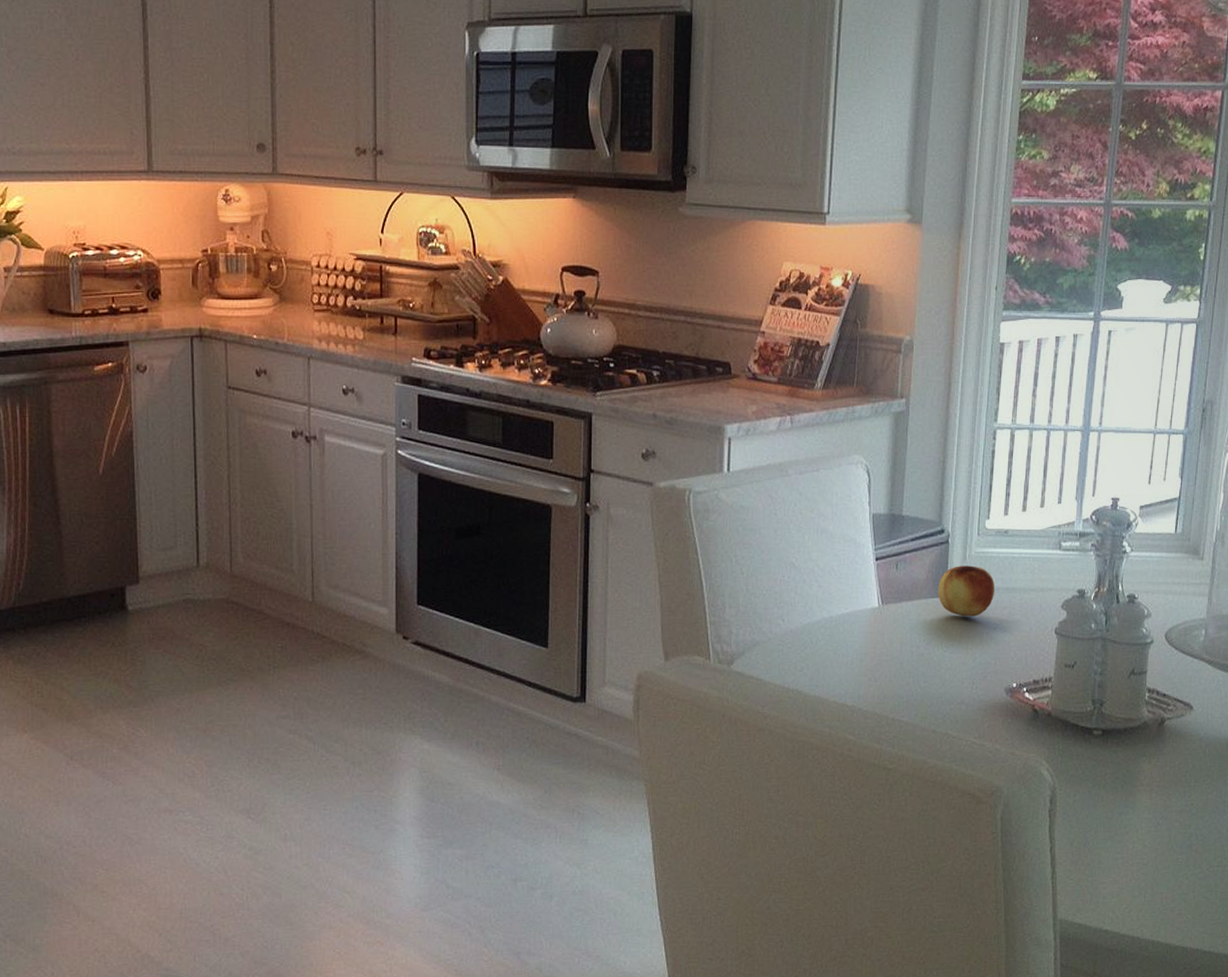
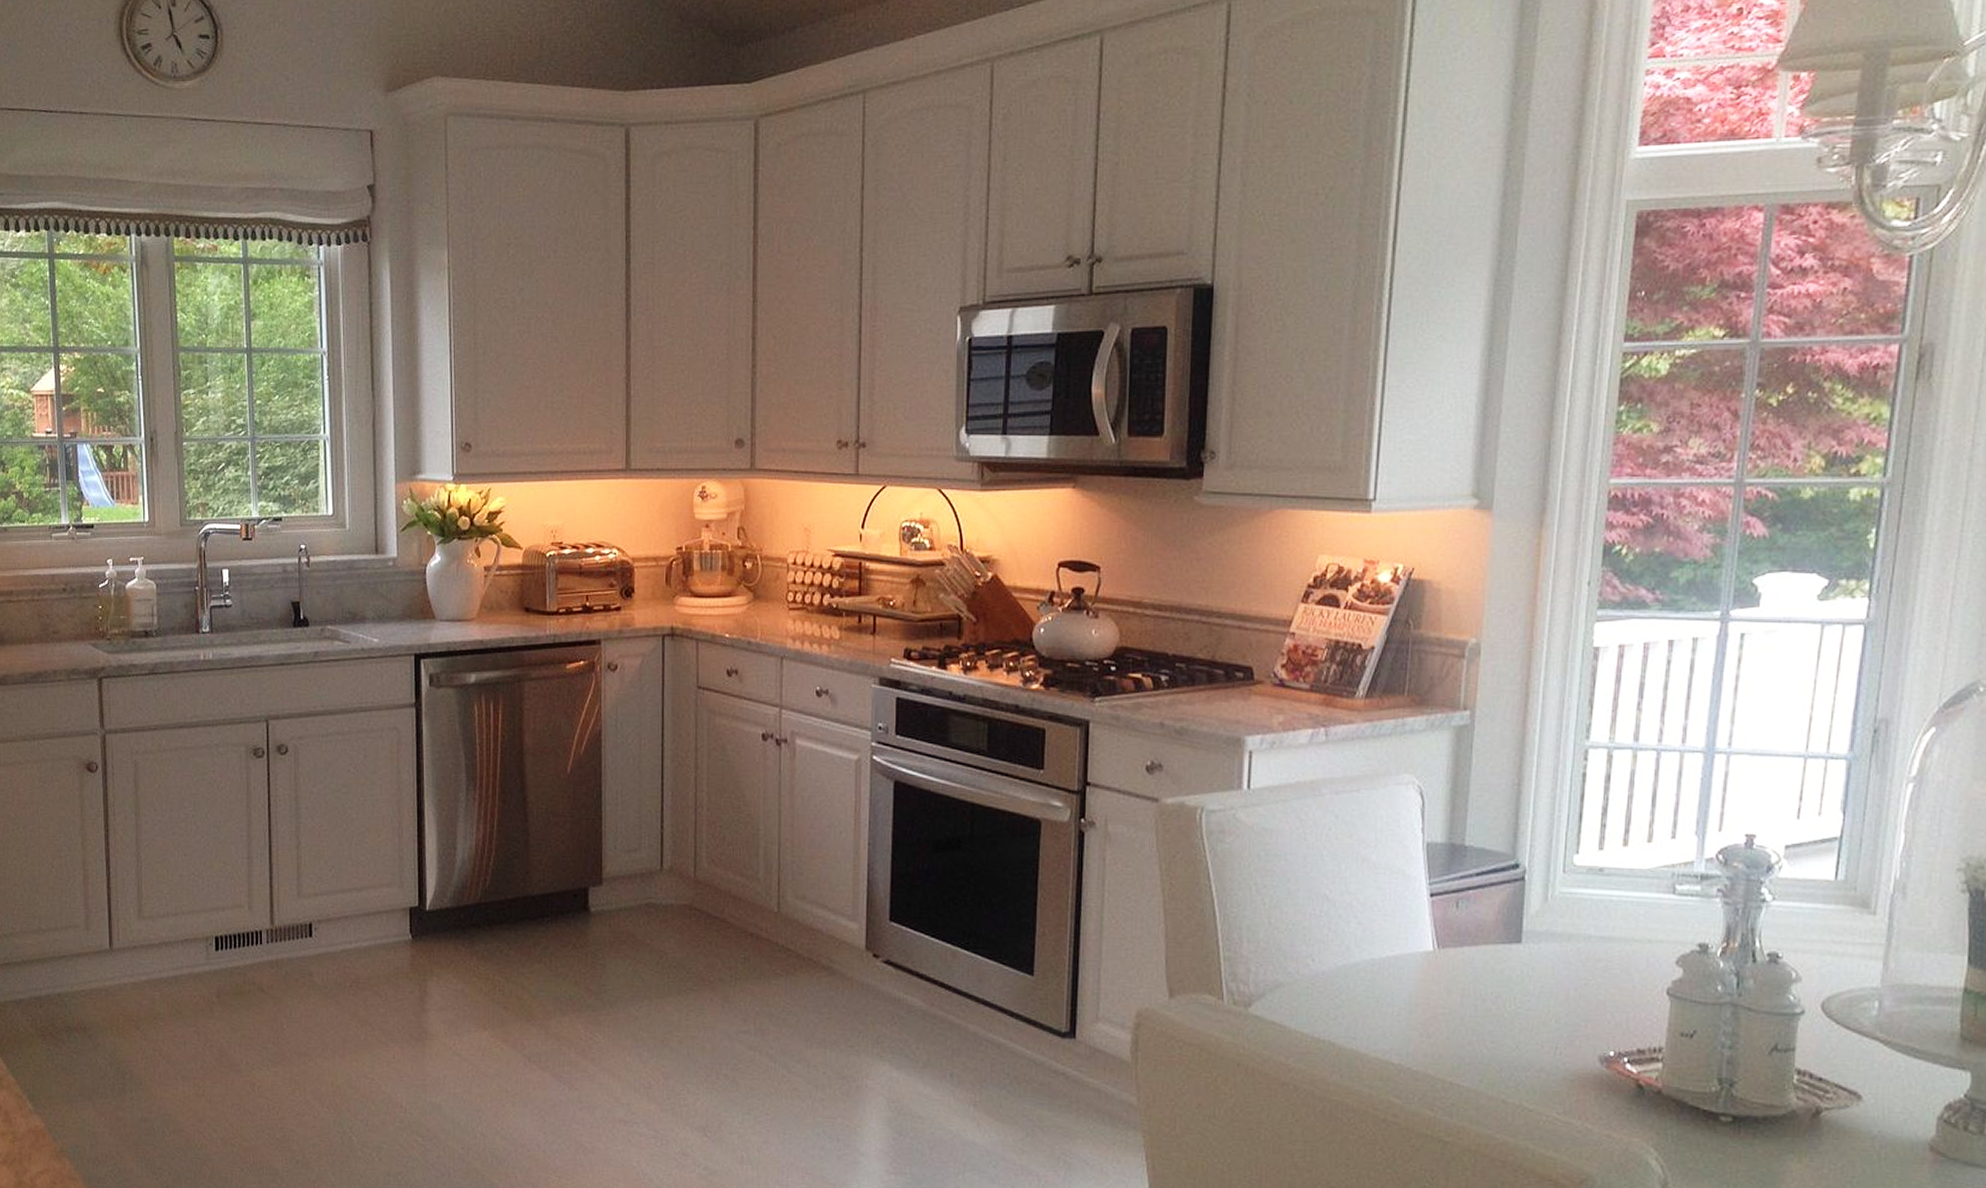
fruit: present [938,566,996,617] -> none [1510,907,1587,969]

